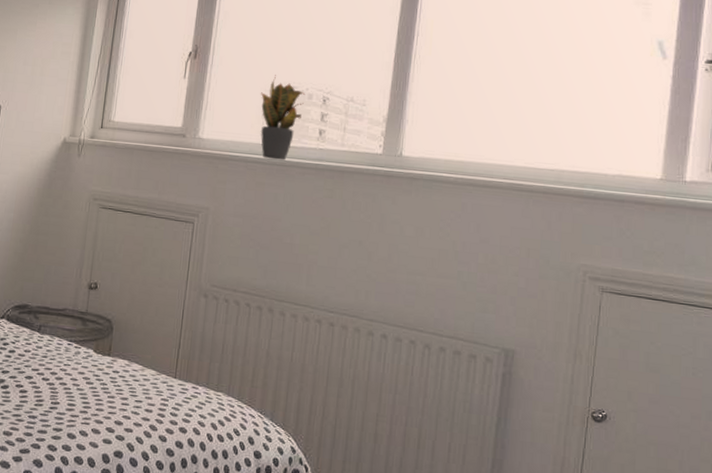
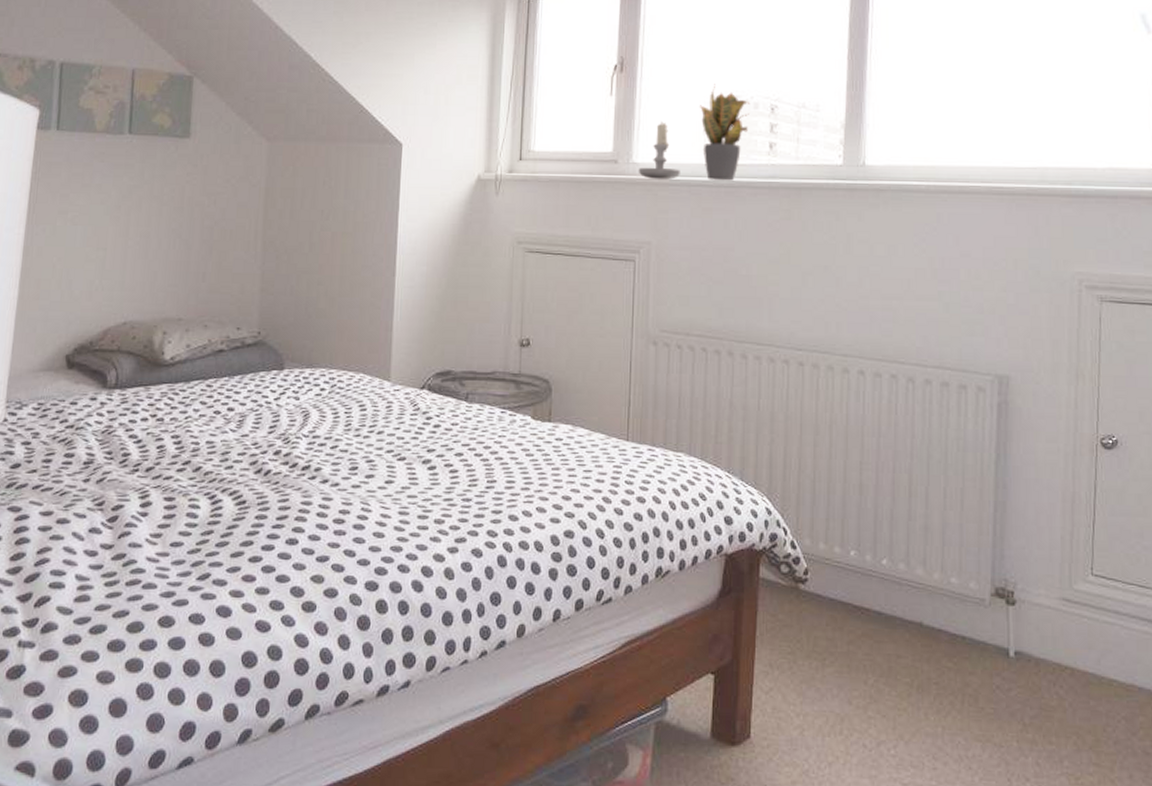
candle: none [202,104,239,155] -> present [638,121,680,179]

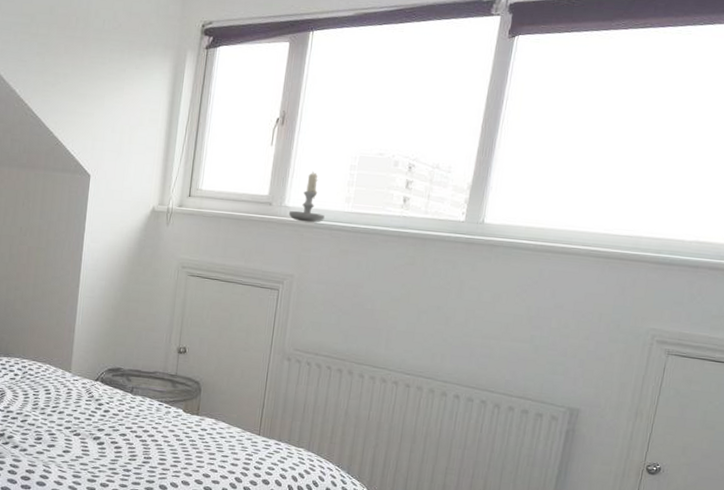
potted plant: present [699,84,751,181] -> none [345,141,392,228]

